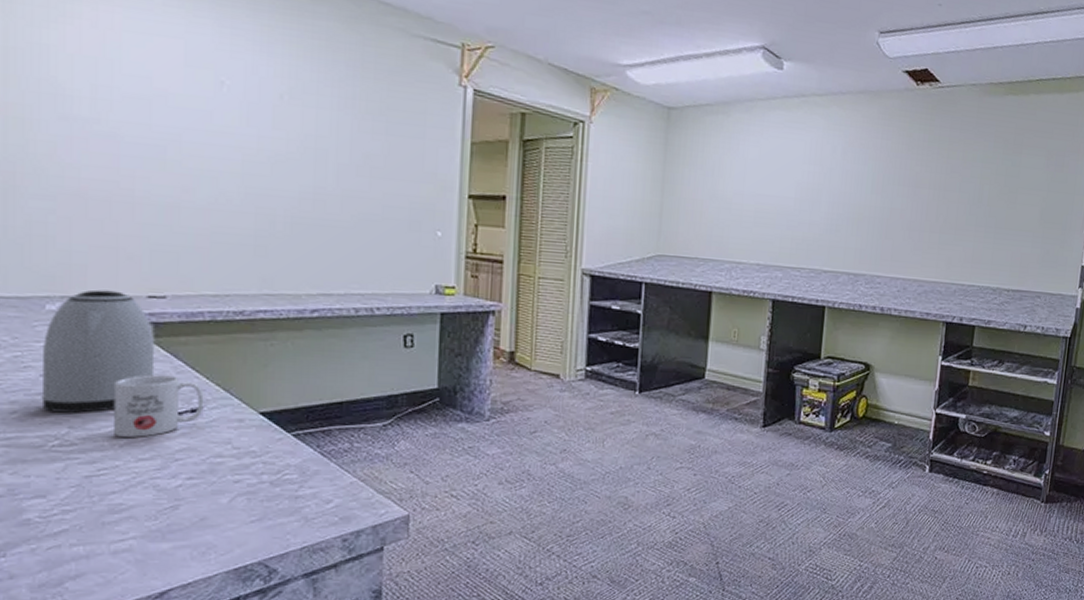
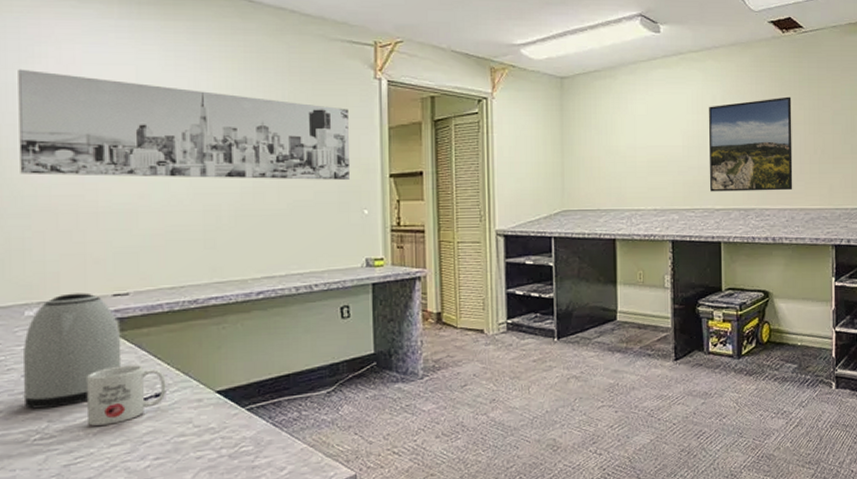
wall art: none [45,28,427,196] -> present [18,69,351,180]
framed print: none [820,156,918,259] -> present [709,96,793,192]

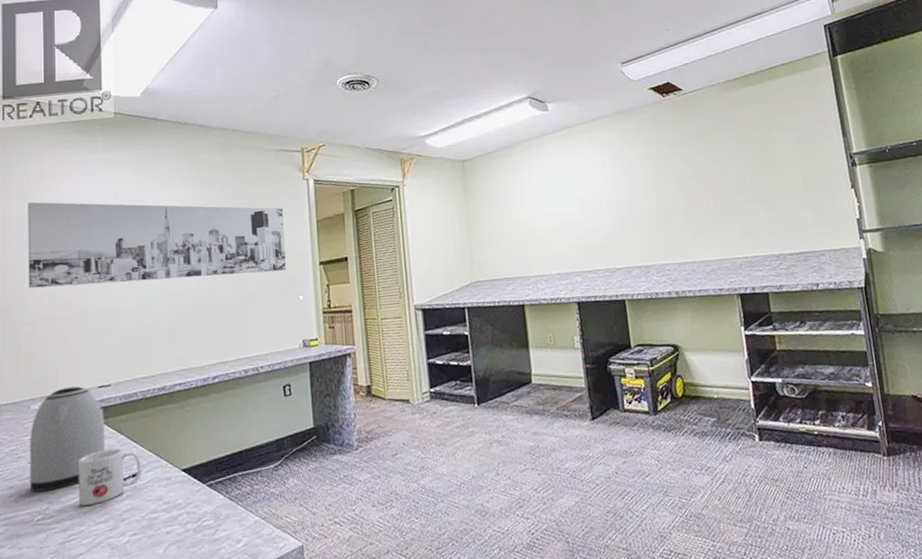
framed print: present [709,96,793,192] -> none [600,155,691,252]

